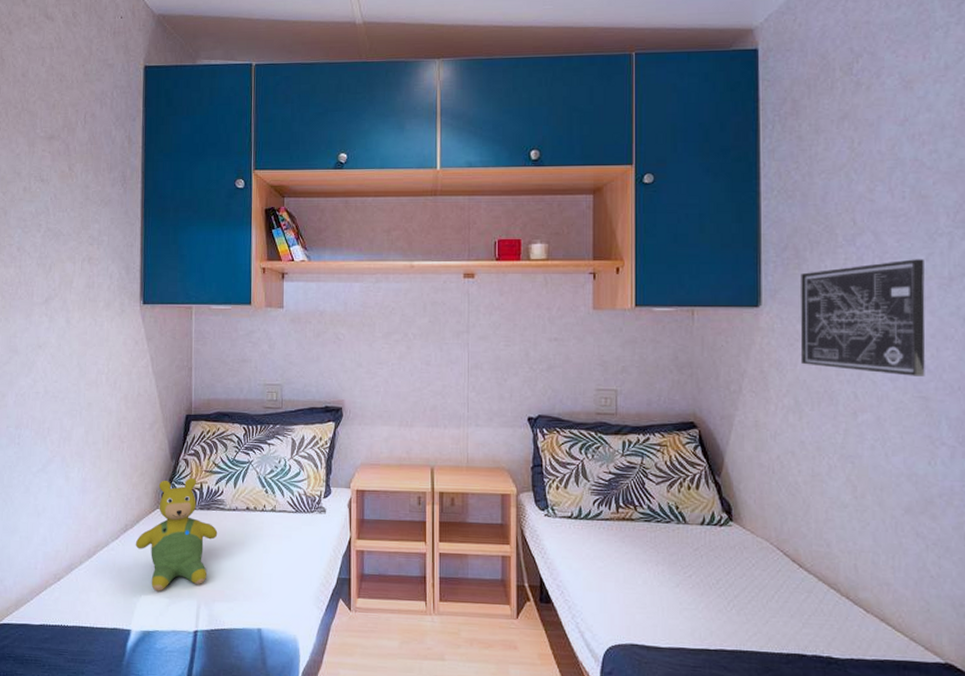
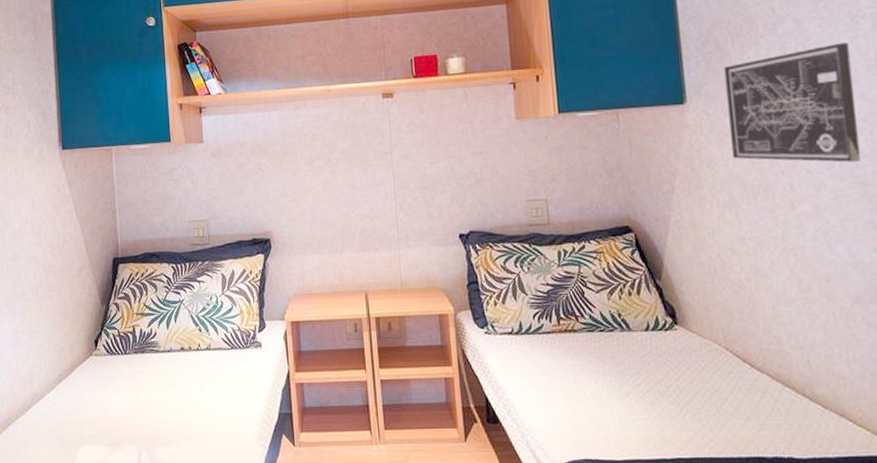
teddy bear: present [135,477,218,592] -> none [71,321,154,441]

